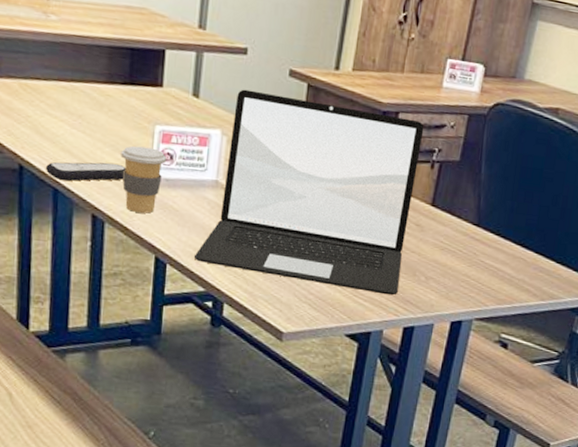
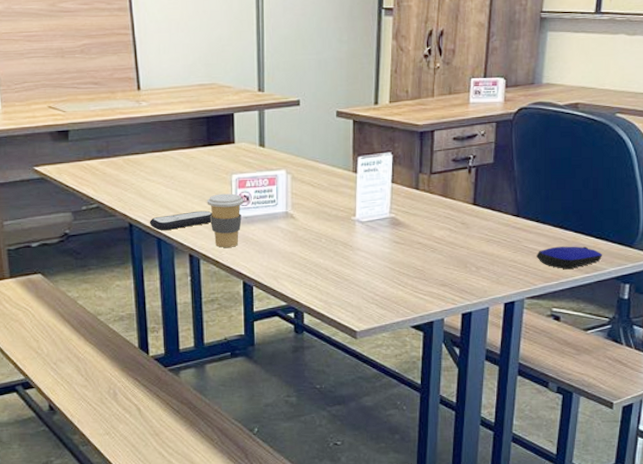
laptop: present [193,89,424,296] -> none [274,133,458,287]
computer mouse: none [491,266,562,293] -> present [536,246,603,269]

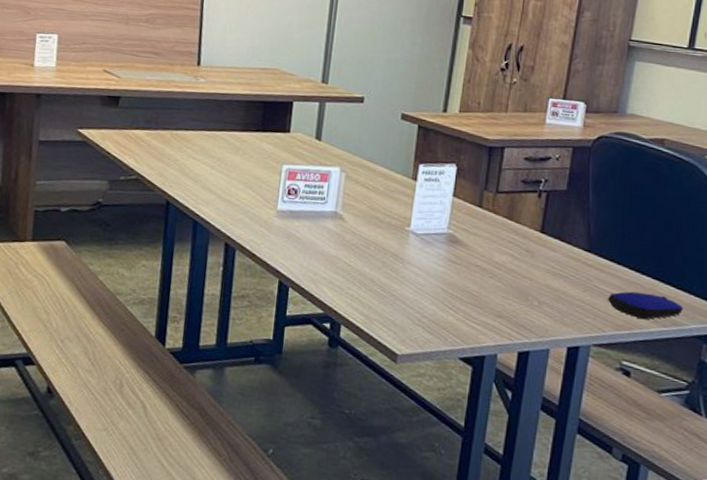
remote control: present [149,210,213,231] -> none [187,197,257,214]
coffee cup: present [207,193,244,248] -> none [252,182,292,242]

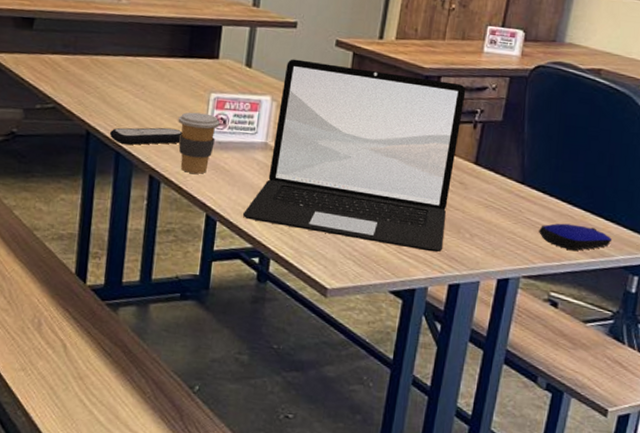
remote control: none [187,197,257,214] -> present [109,127,183,145]
coffee cup: none [252,182,292,242] -> present [178,112,221,174]
laptop: none [313,132,530,320] -> present [242,59,466,253]

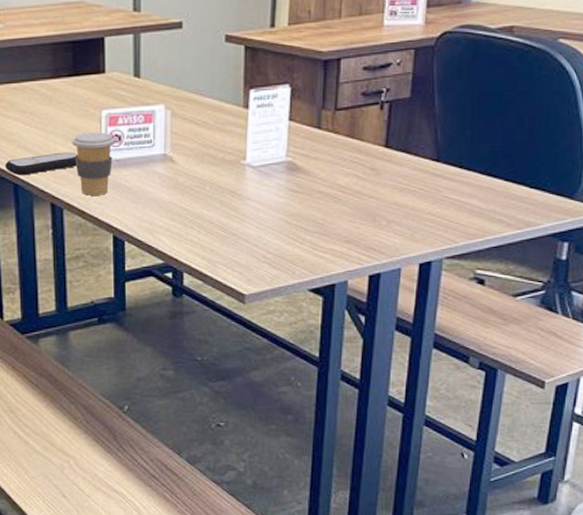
laptop: present [242,59,466,253] -> none [150,61,369,244]
computer mouse: present [538,223,613,251] -> none [458,197,538,224]

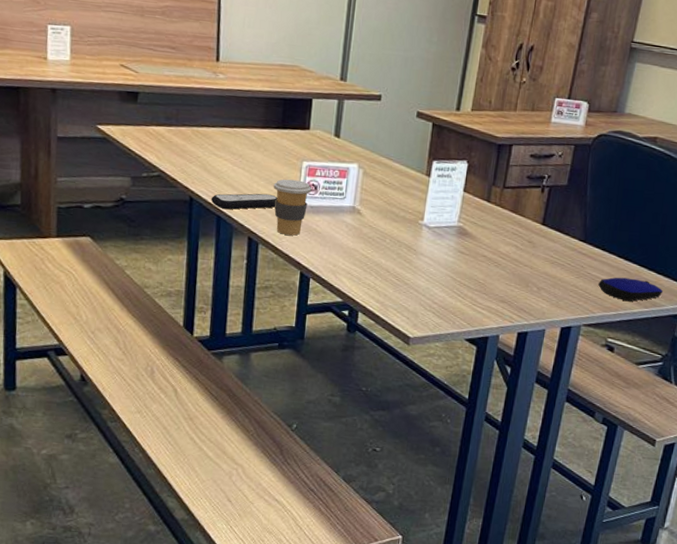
computer mouse: none [458,197,538,224] -> present [597,277,664,301]

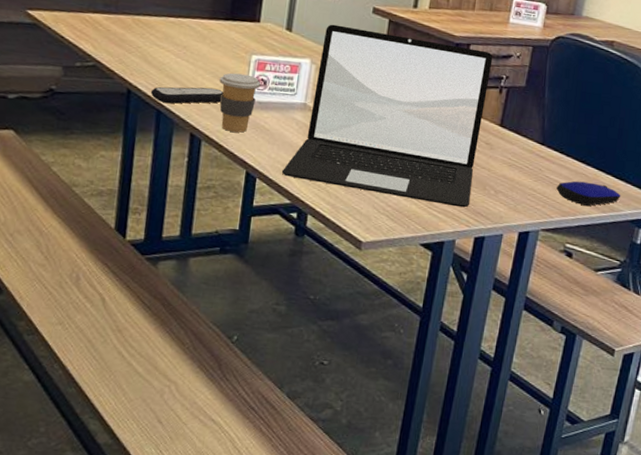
laptop: none [333,129,535,304] -> present [281,24,493,208]

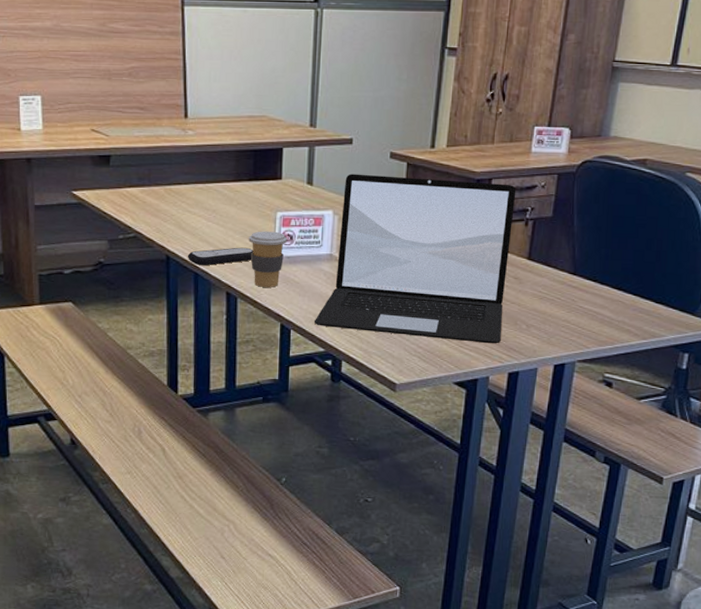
computer mouse: present [556,181,621,206] -> none [591,309,663,333]

